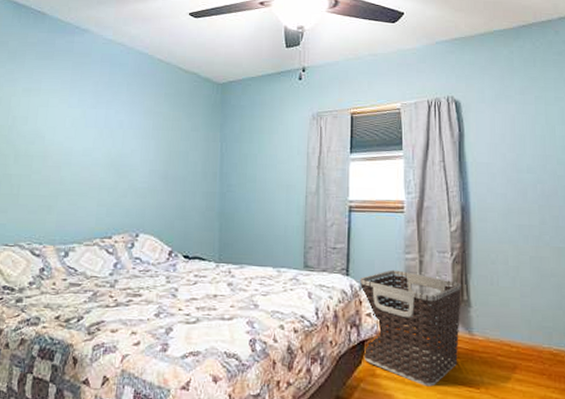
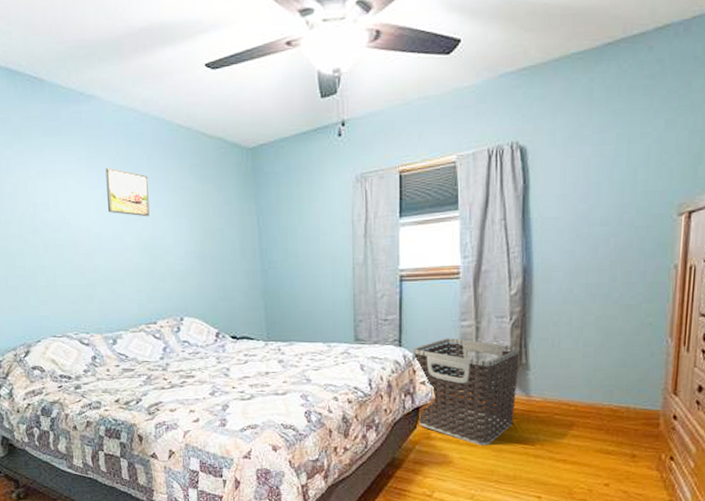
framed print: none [83,90,125,136] -> present [105,167,150,217]

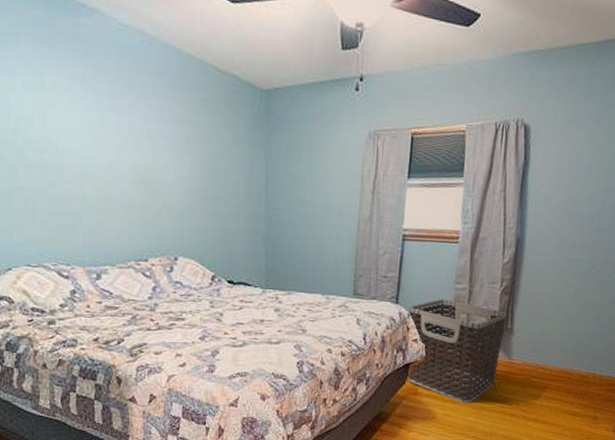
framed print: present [105,167,150,217] -> none [104,89,152,148]

